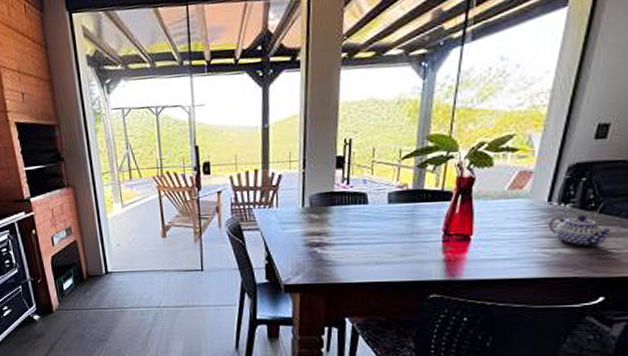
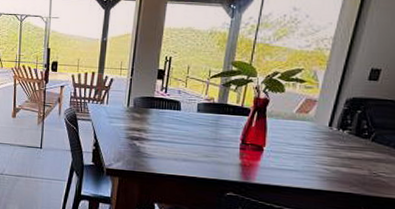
teapot: present [549,214,613,247] -> none [329,140,383,169]

